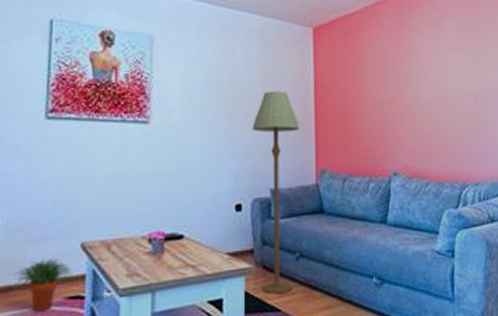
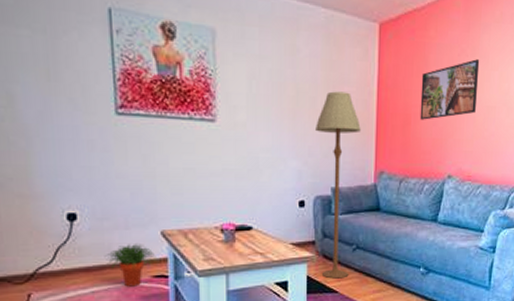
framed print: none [357,58,415,117] -> present [420,59,480,120]

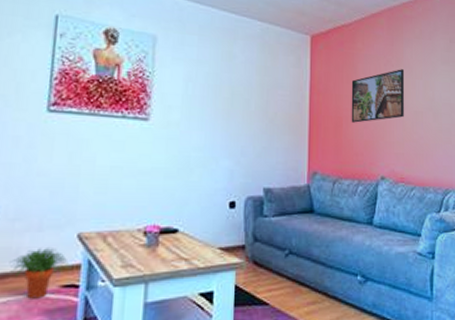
floor lamp: present [316,91,361,279] -> none [249,94,294,289]

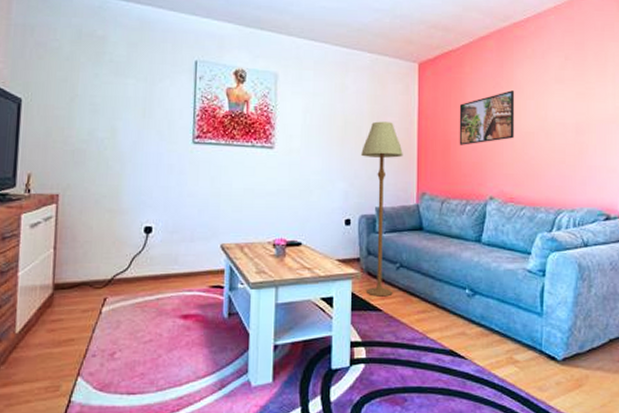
potted plant: present [9,248,69,299] -> none [171,255,215,296]
floor lamp: none [249,94,294,289] -> present [361,121,403,297]

